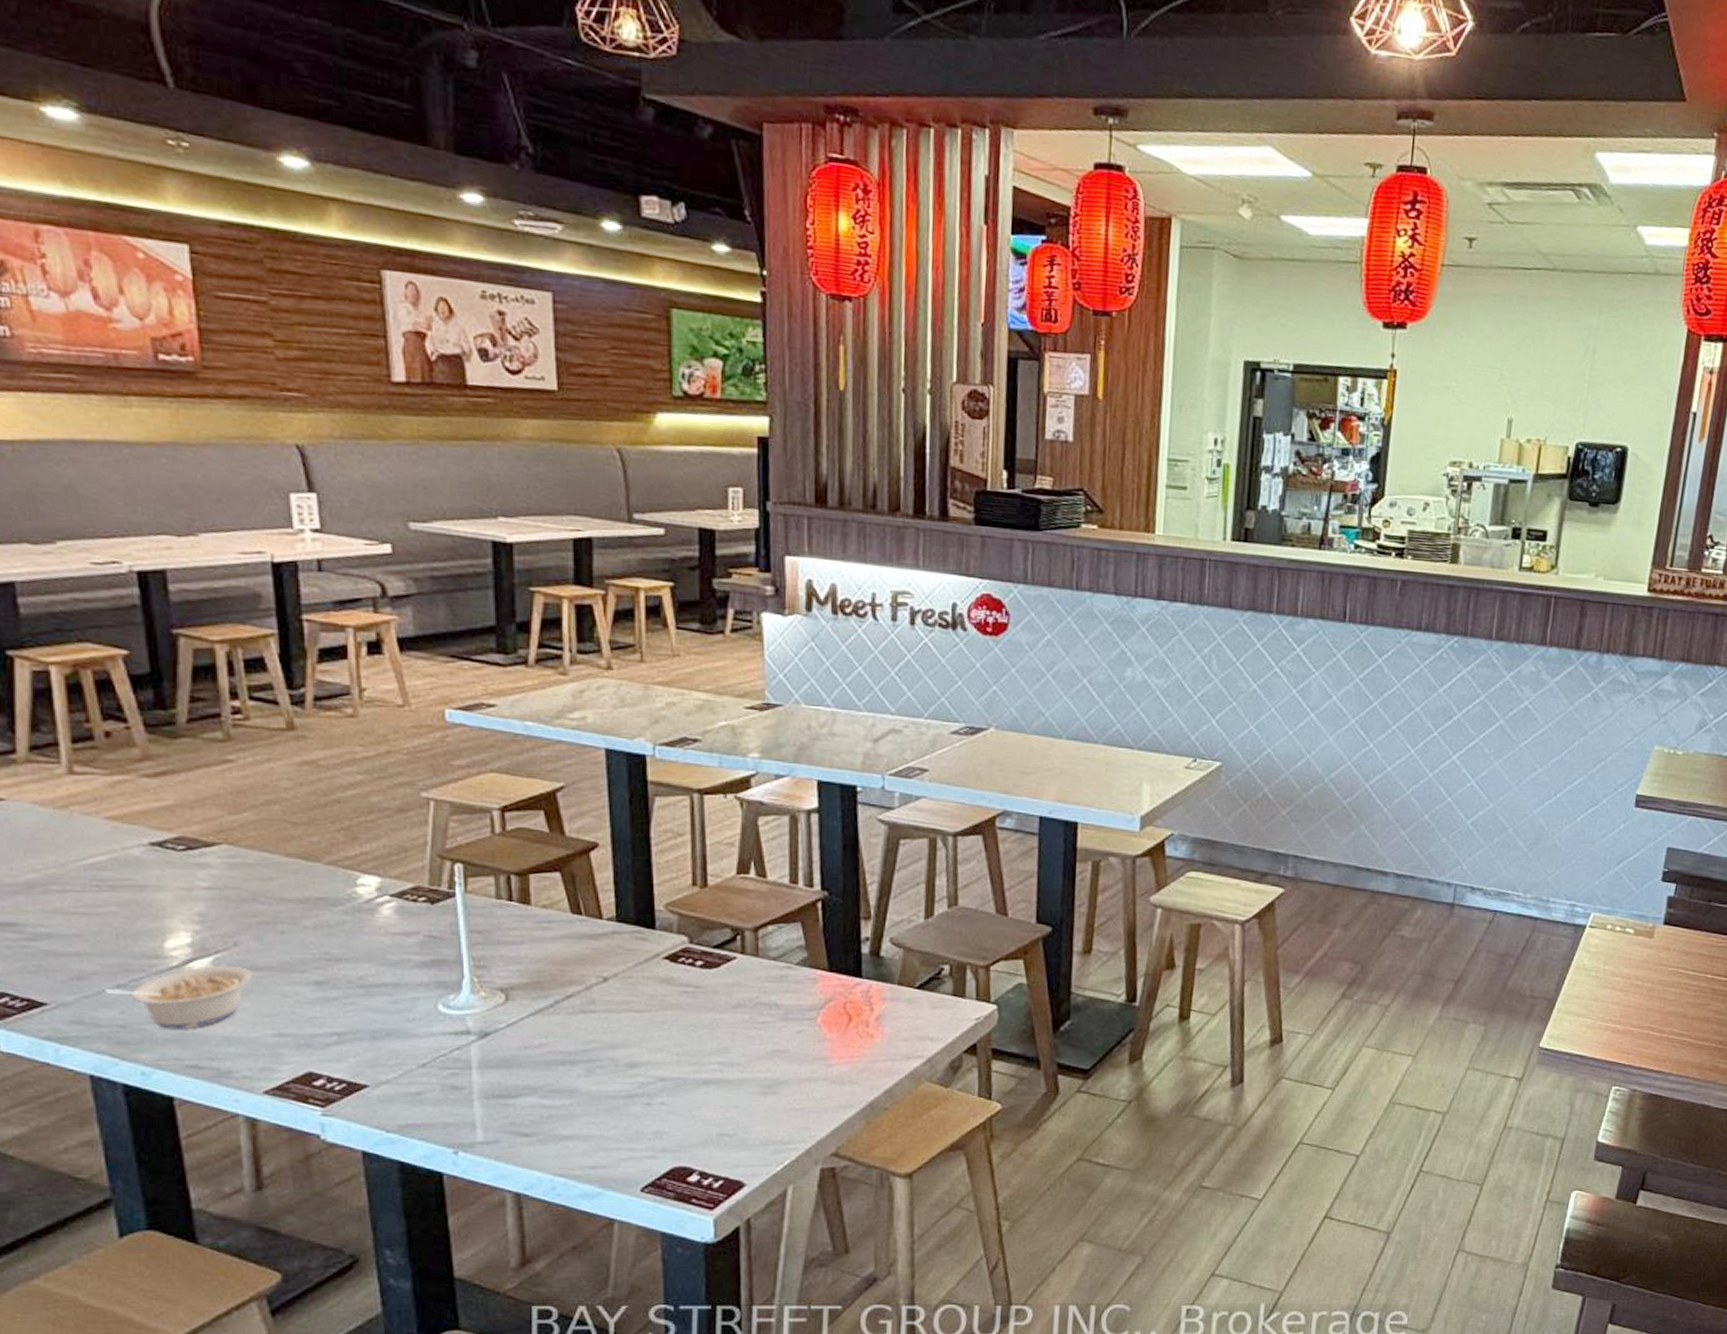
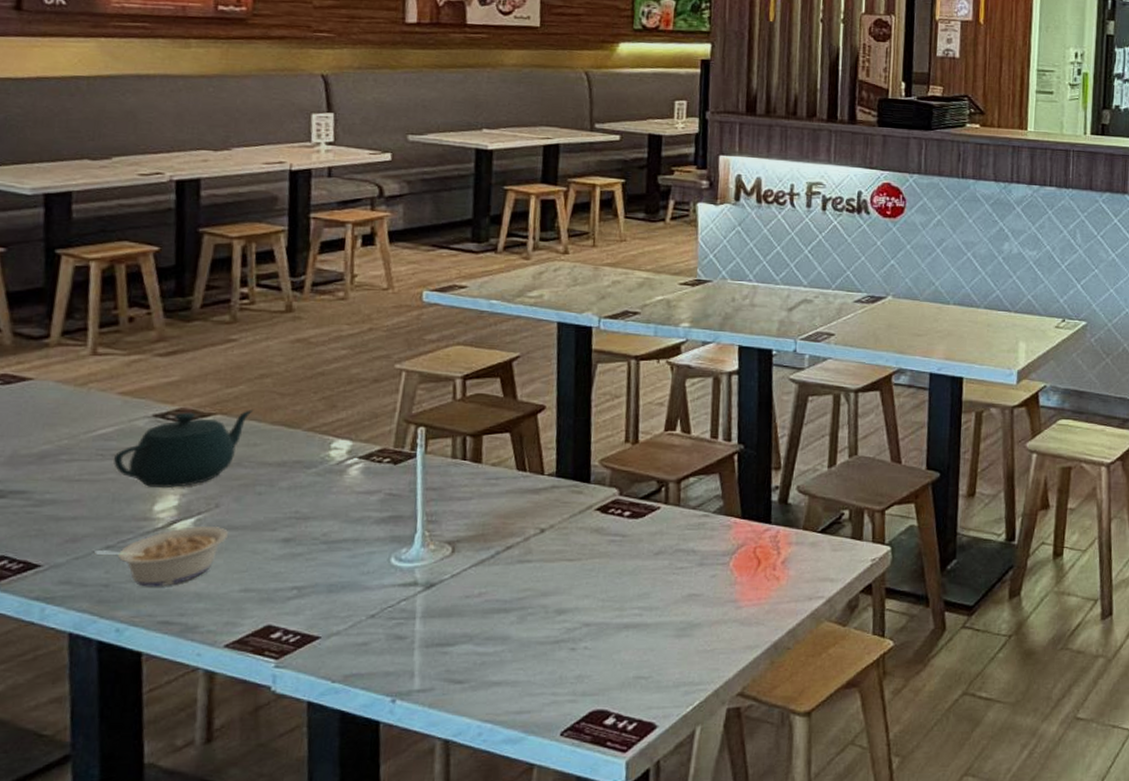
teapot: none [112,840,264,925] -> present [114,410,254,489]

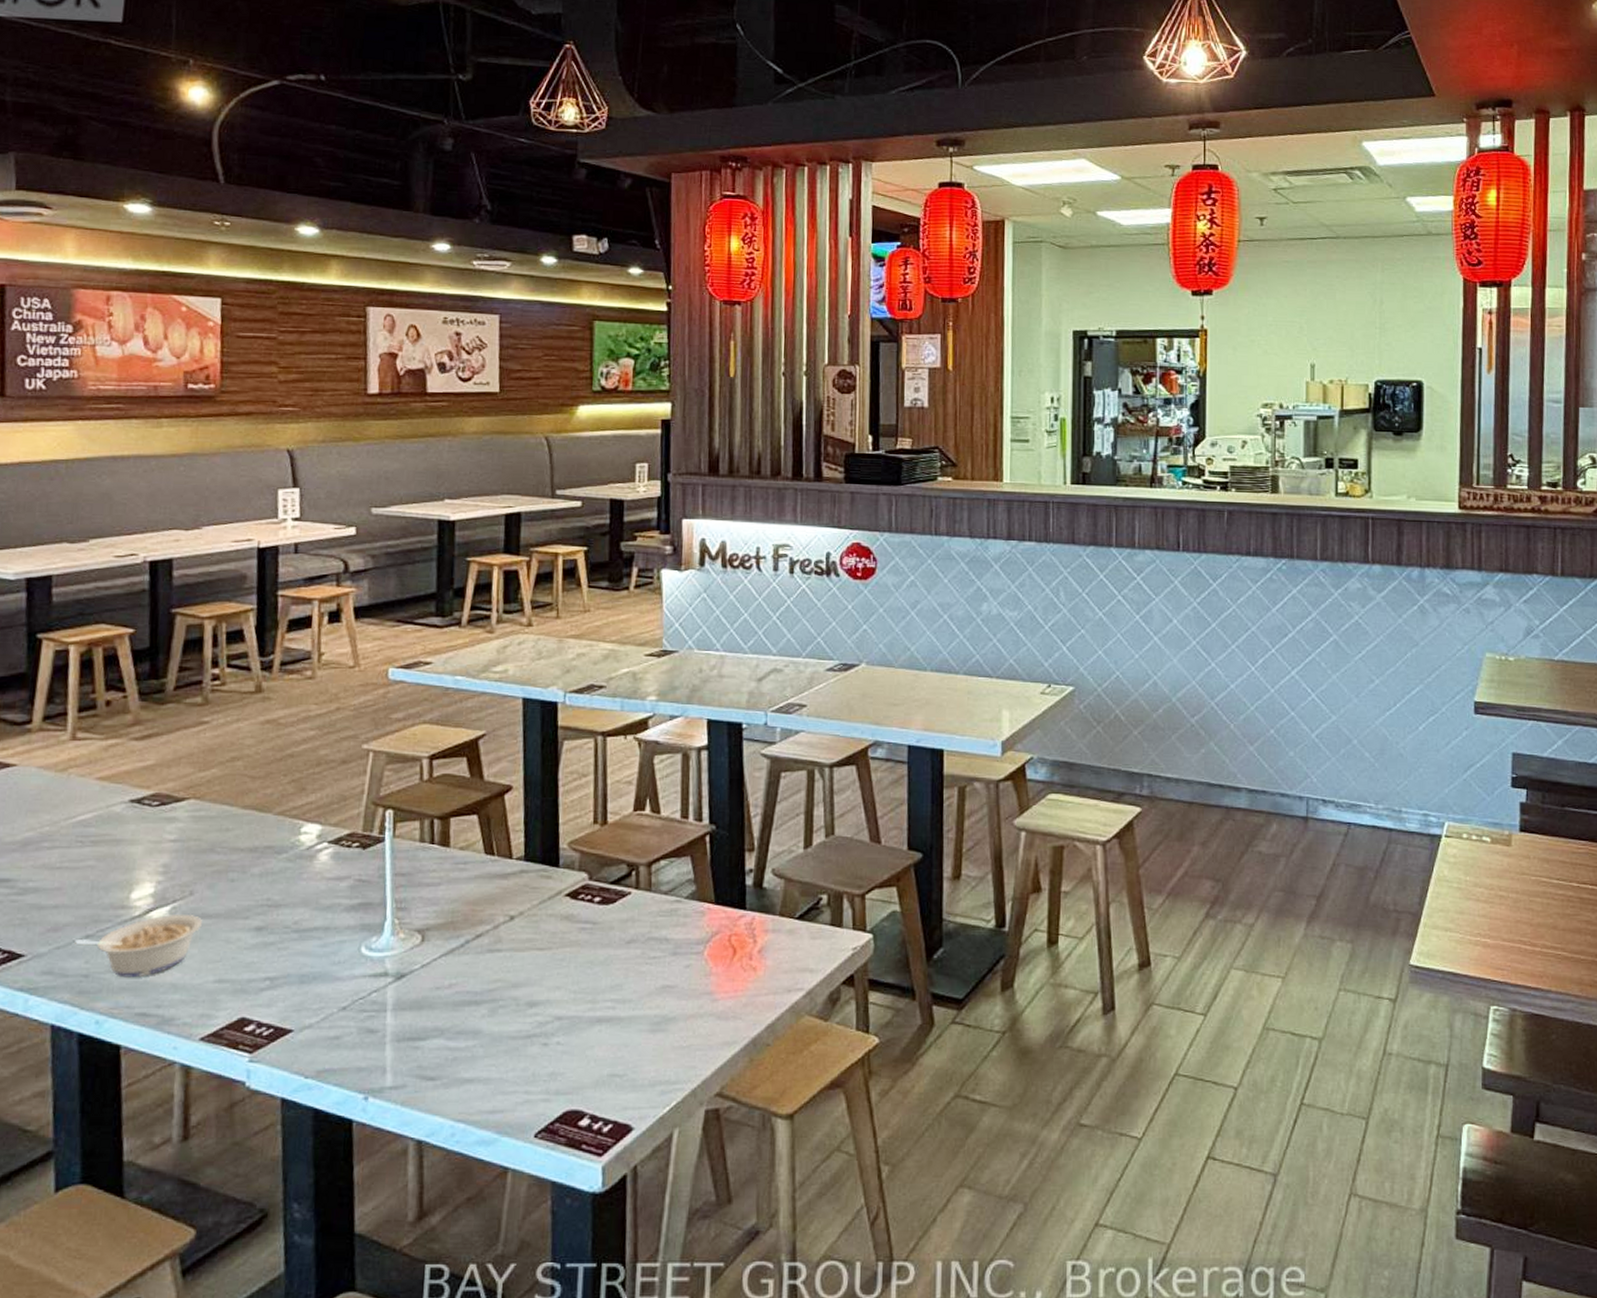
teapot: present [114,410,254,489] -> none [93,794,226,876]

